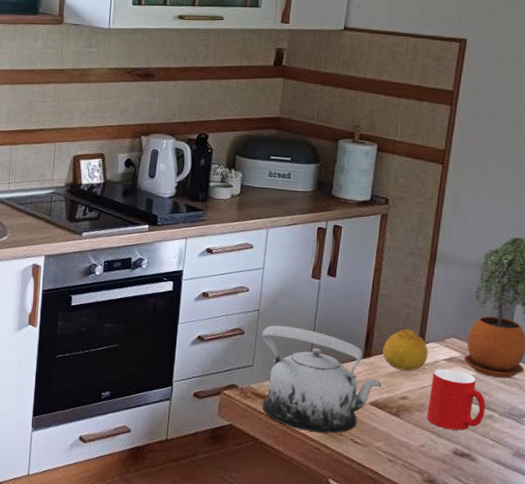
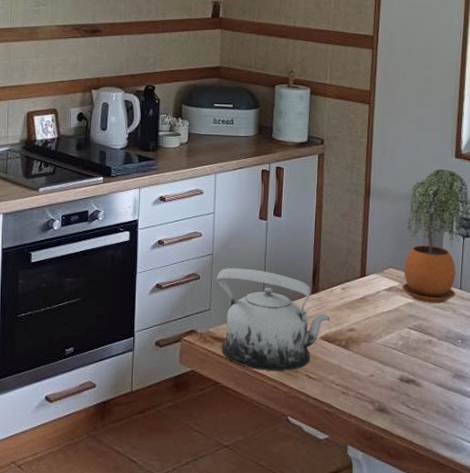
fruit: present [382,328,428,371] -> none [329,262,370,303]
cup: present [427,368,486,431] -> none [373,298,425,357]

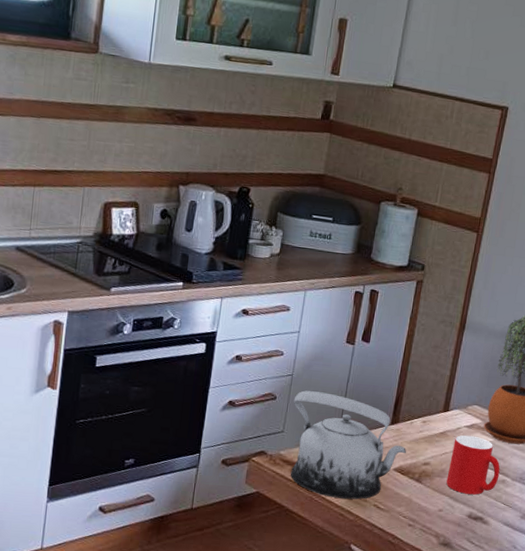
cup: none [373,298,425,357] -> present [446,435,500,495]

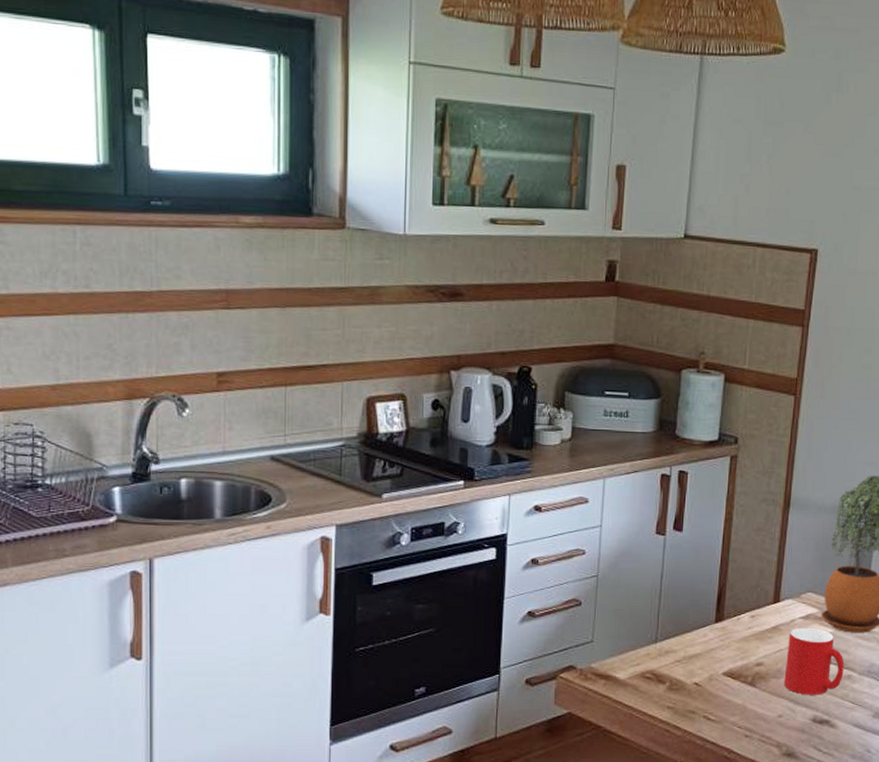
teapot: present [290,390,407,500] -> none [601,592,736,712]

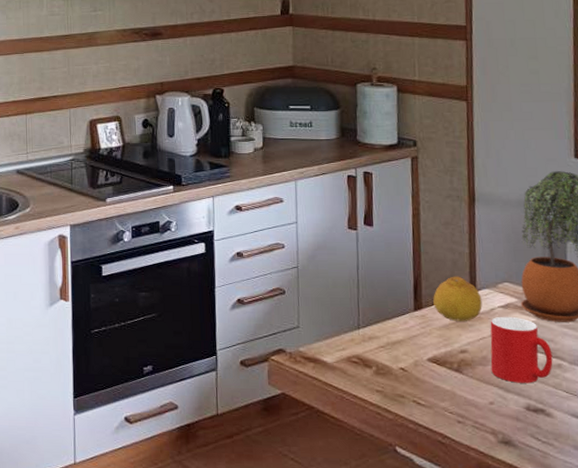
fruit: none [735,586,784,633] -> present [433,276,482,321]

